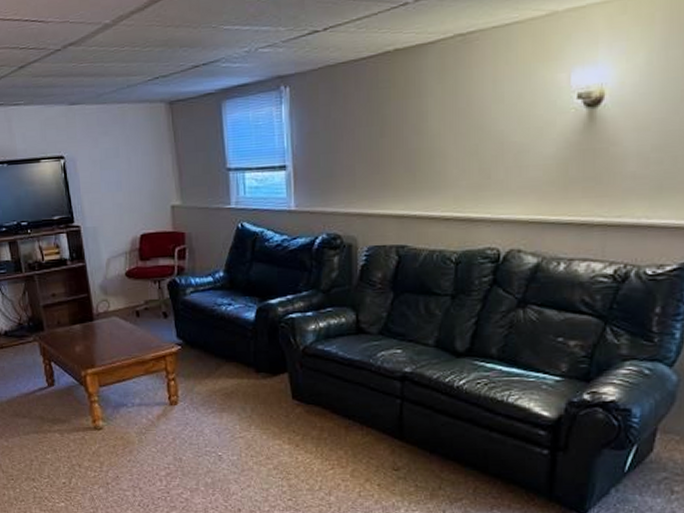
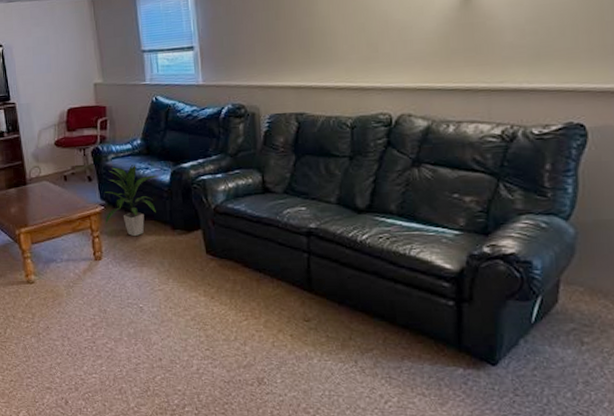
indoor plant: none [181,298,243,380] -> present [104,163,159,237]

